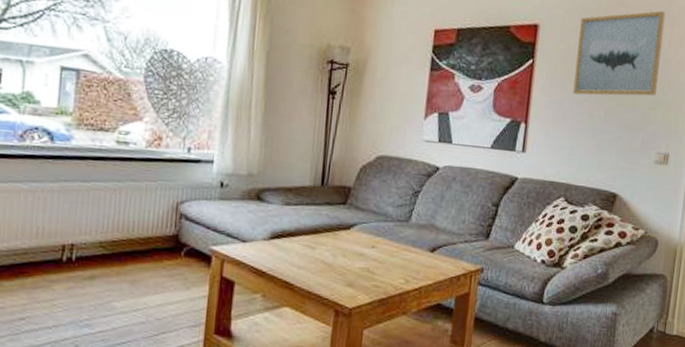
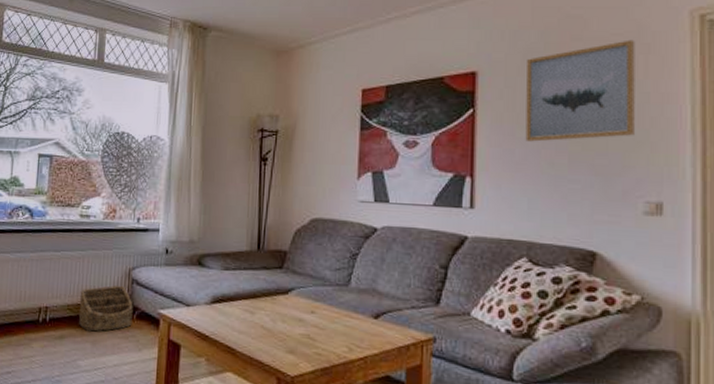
basket: none [114,220,181,270] -> present [79,285,133,332]

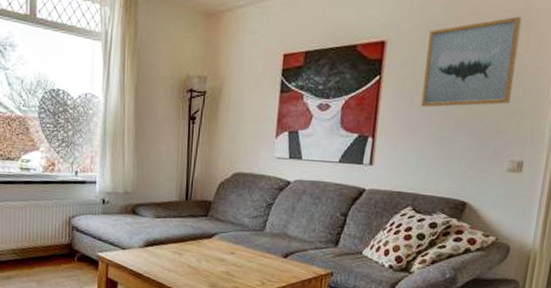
basket: present [79,285,133,332] -> none [24,231,74,272]

